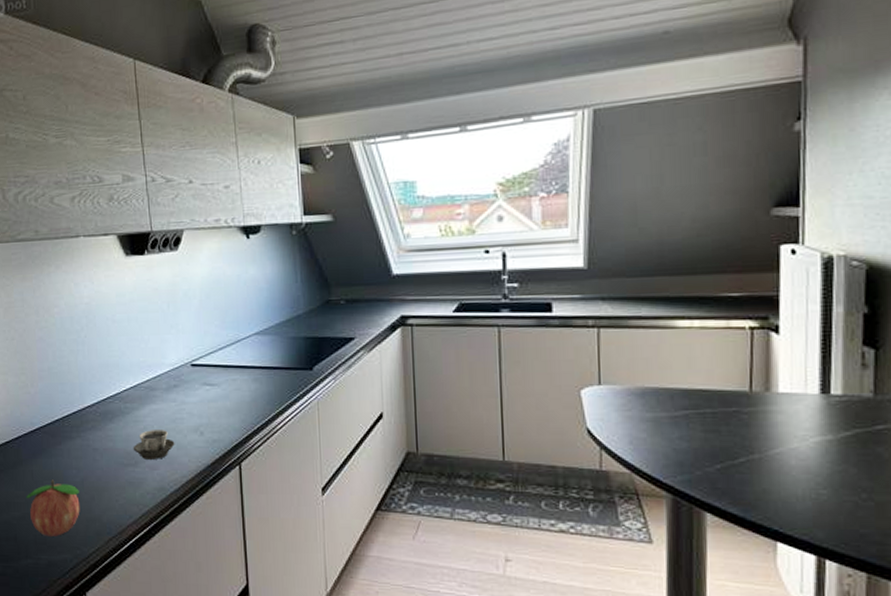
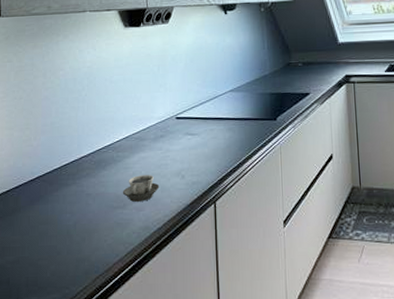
fruit: present [26,479,80,536] -> none [21,224,71,278]

